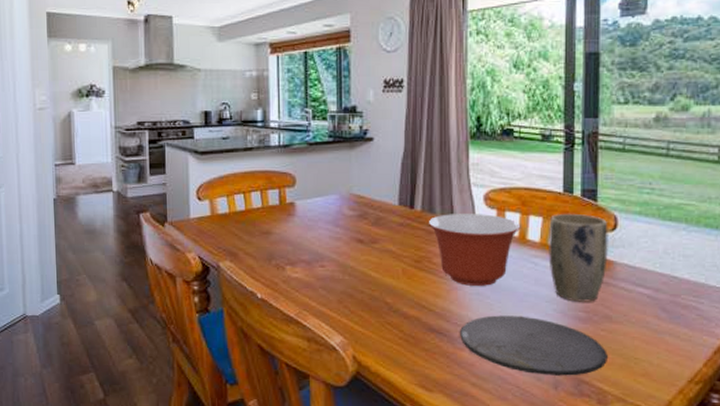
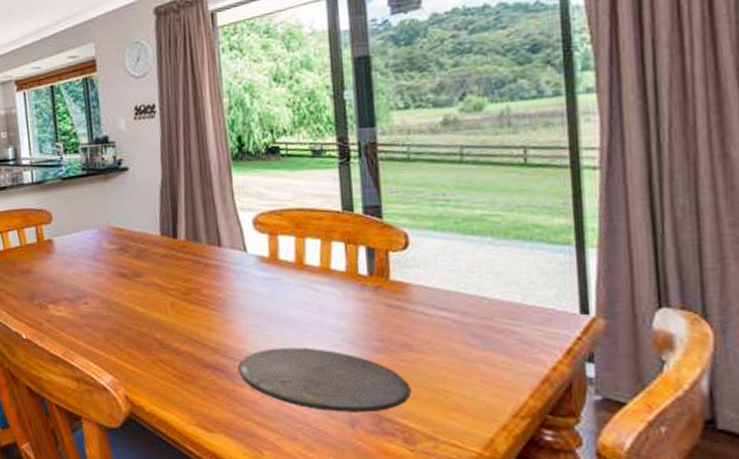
mixing bowl: present [428,214,521,286] -> none [193,239,297,317]
plant pot: present [549,213,608,302] -> none [329,233,401,330]

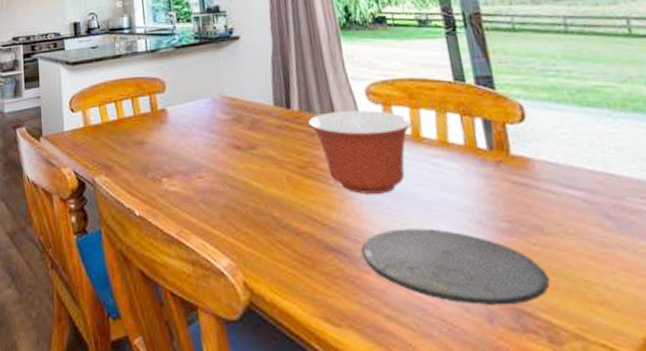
mixing bowl: none [193,239,297,317] -> present [308,110,413,194]

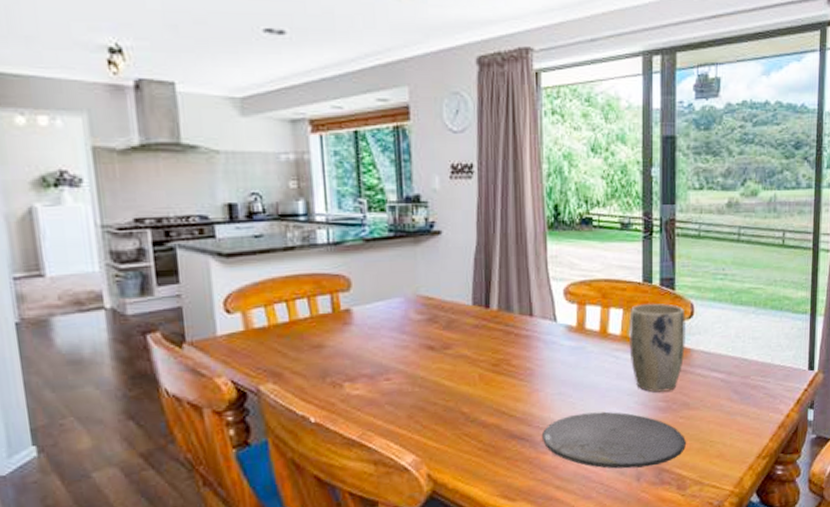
mixing bowl: present [308,110,413,194] -> none [505,309,602,386]
plant pot: none [444,104,524,210] -> present [629,303,685,393]

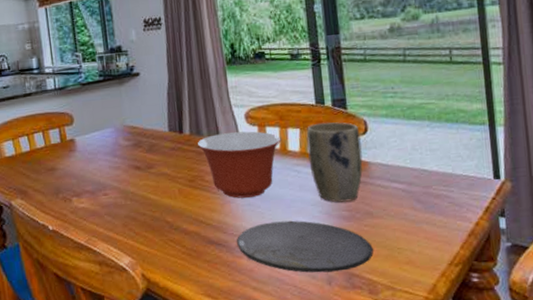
mixing bowl: none [505,309,602,386] -> present [197,131,282,198]

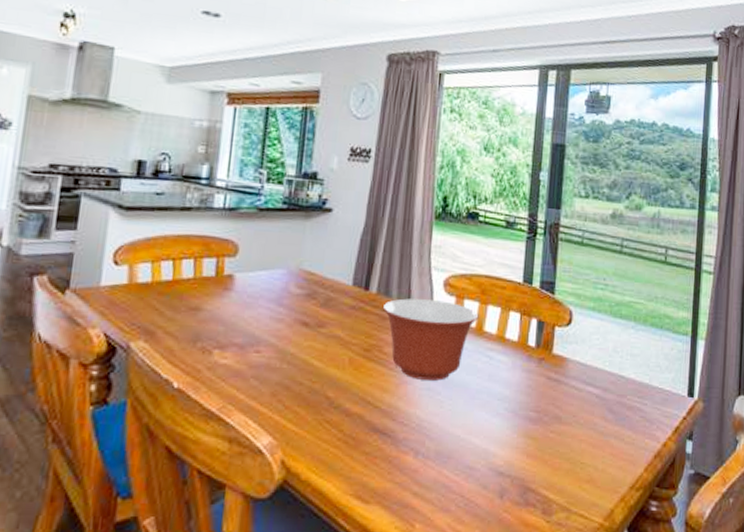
plate: present [237,220,373,273] -> none [405,414,555,483]
plant pot: present [306,122,363,203] -> none [504,305,564,401]

